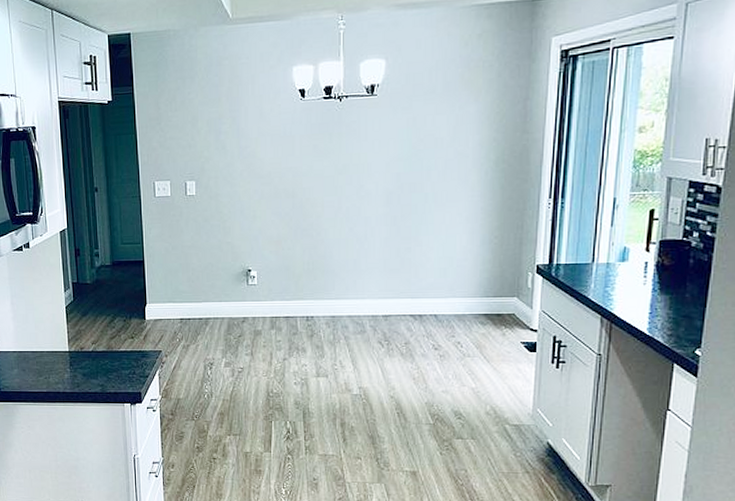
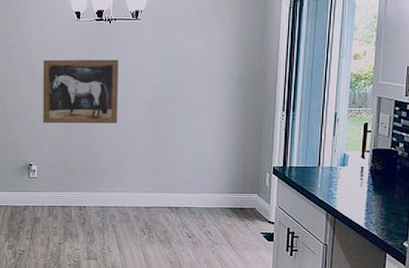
wall art: none [262,144,351,223] -> present [43,59,119,124]

